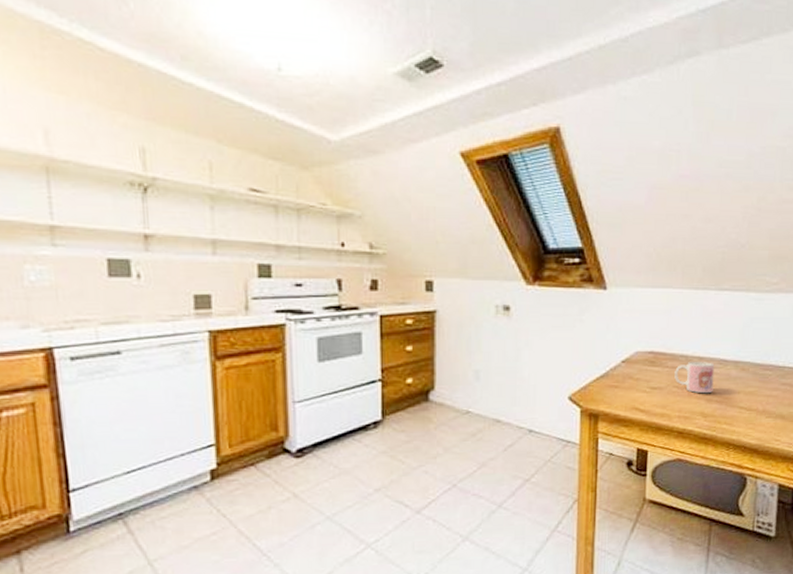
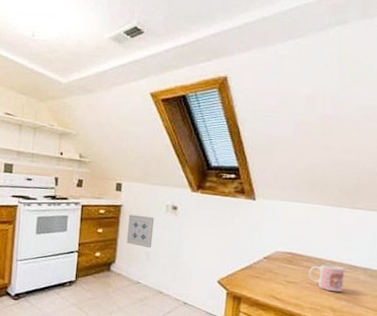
wall art: none [447,322,482,365] -> present [126,214,155,249]

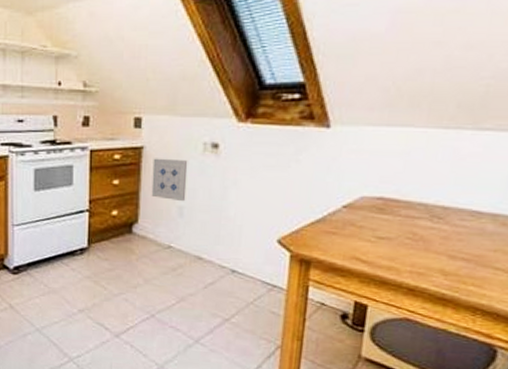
mug: present [308,264,345,292] -> none [408,211,464,249]

